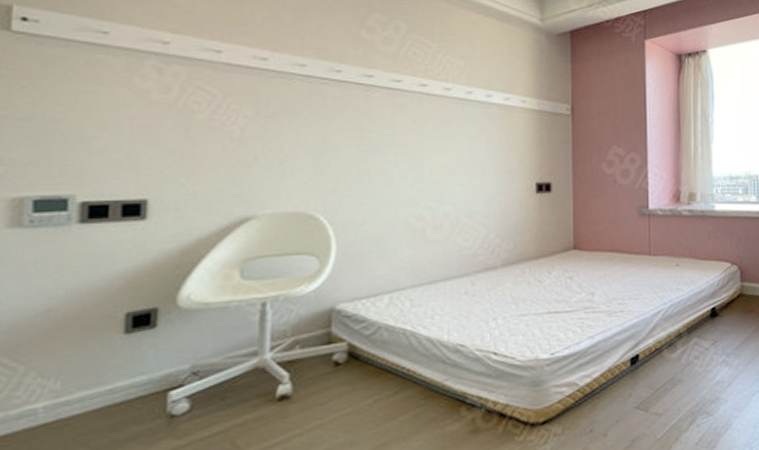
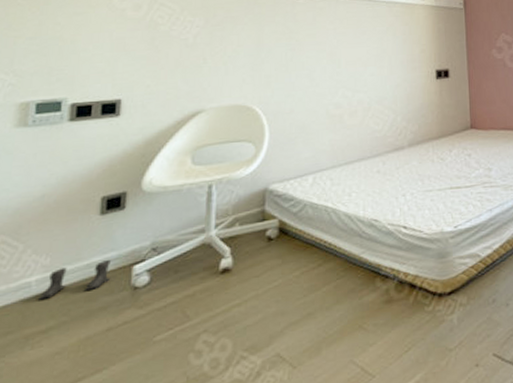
boots: none [48,385,141,429] -> present [39,260,111,300]

